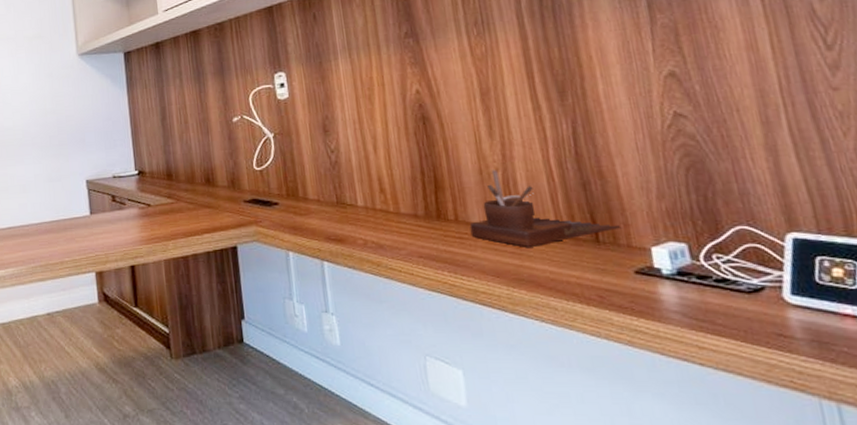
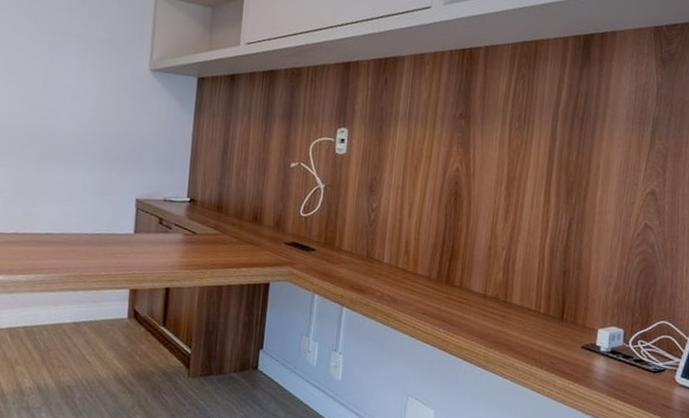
desk organizer: present [469,170,622,247] -> none [469,248,582,317]

